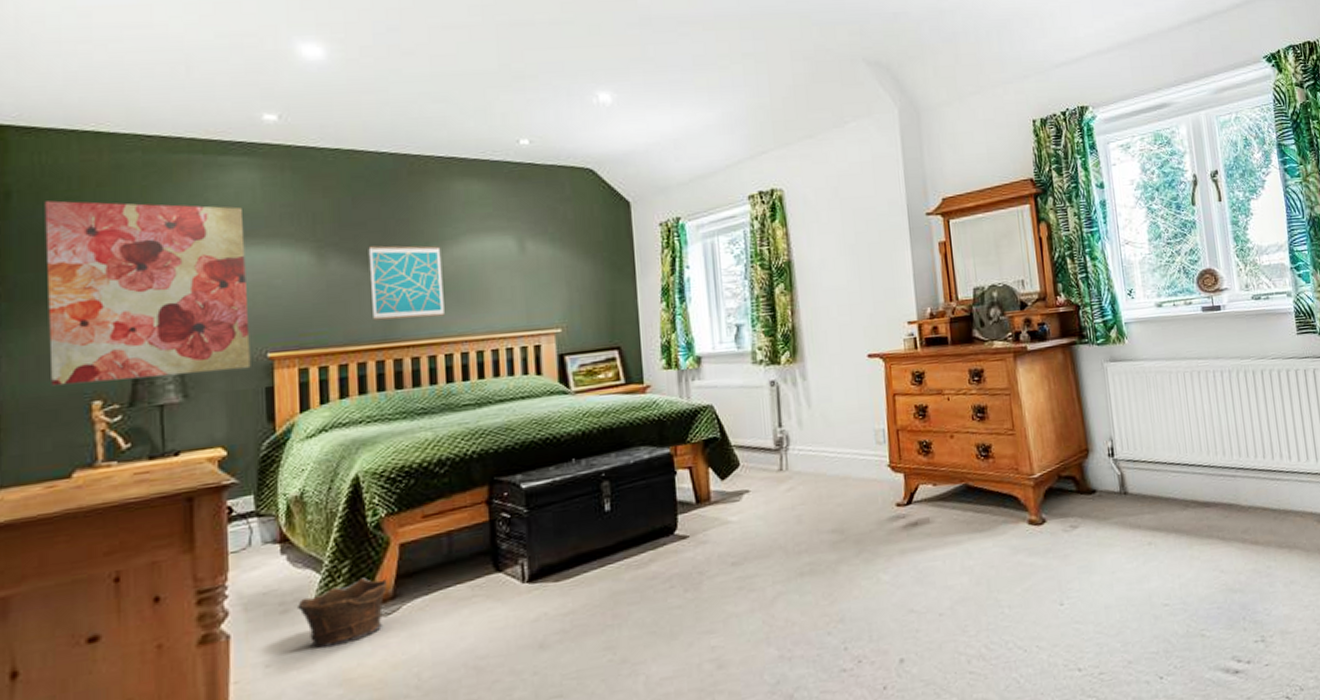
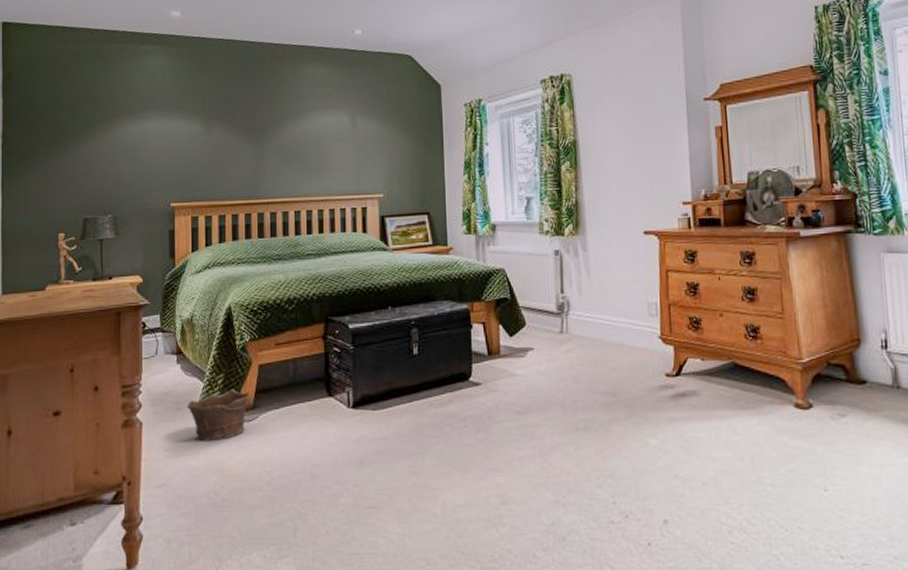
wall art: present [44,200,251,386] -> none [32,79,160,220]
wall art: present [368,245,444,320] -> none [241,119,295,180]

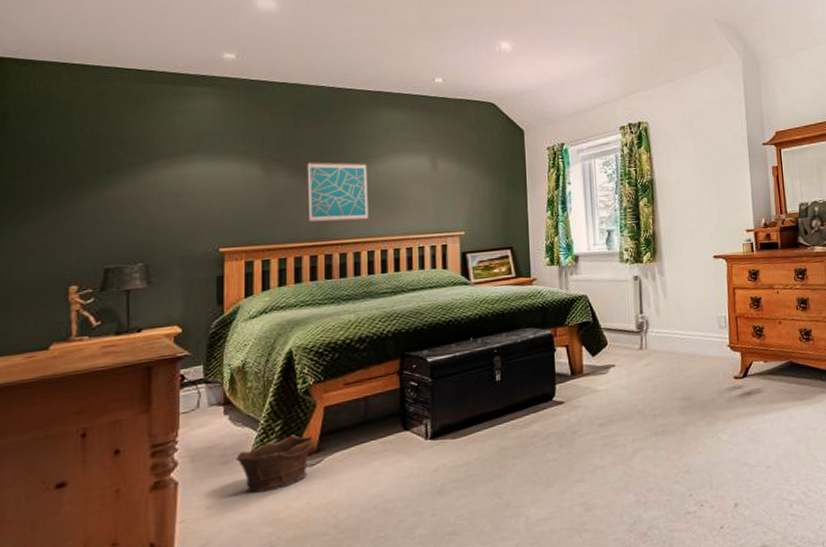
wall art: none [241,119,295,180] -> present [307,162,368,223]

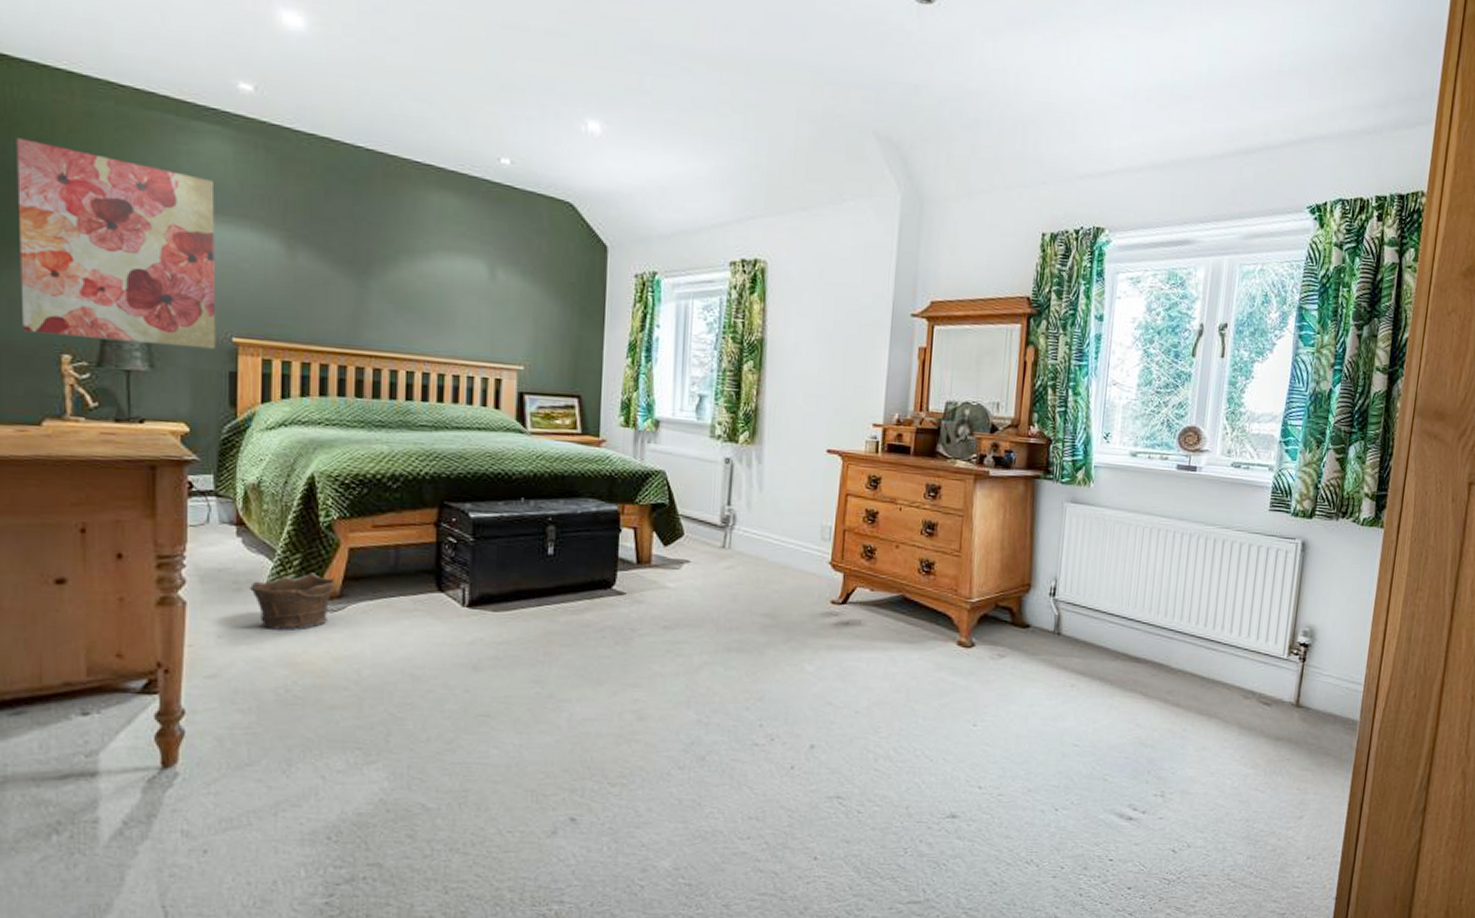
wall art: none [34,120,205,273] -> present [16,138,216,350]
wall art: present [307,162,368,223] -> none [337,245,411,331]

